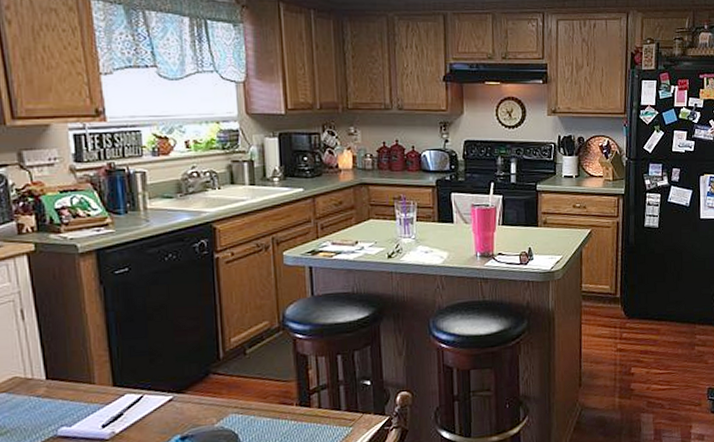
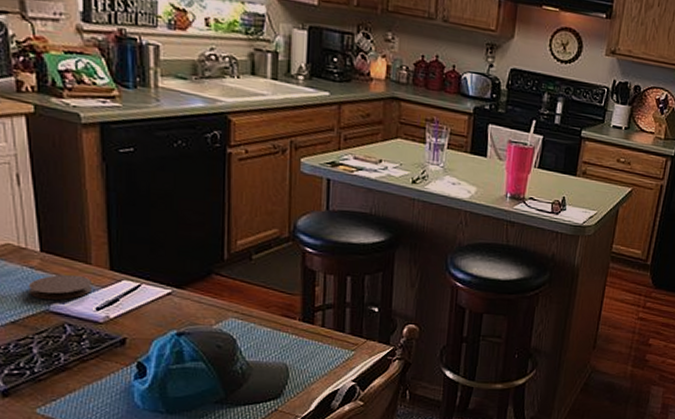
coaster: none [35,396,98,426] -> present [28,274,93,301]

